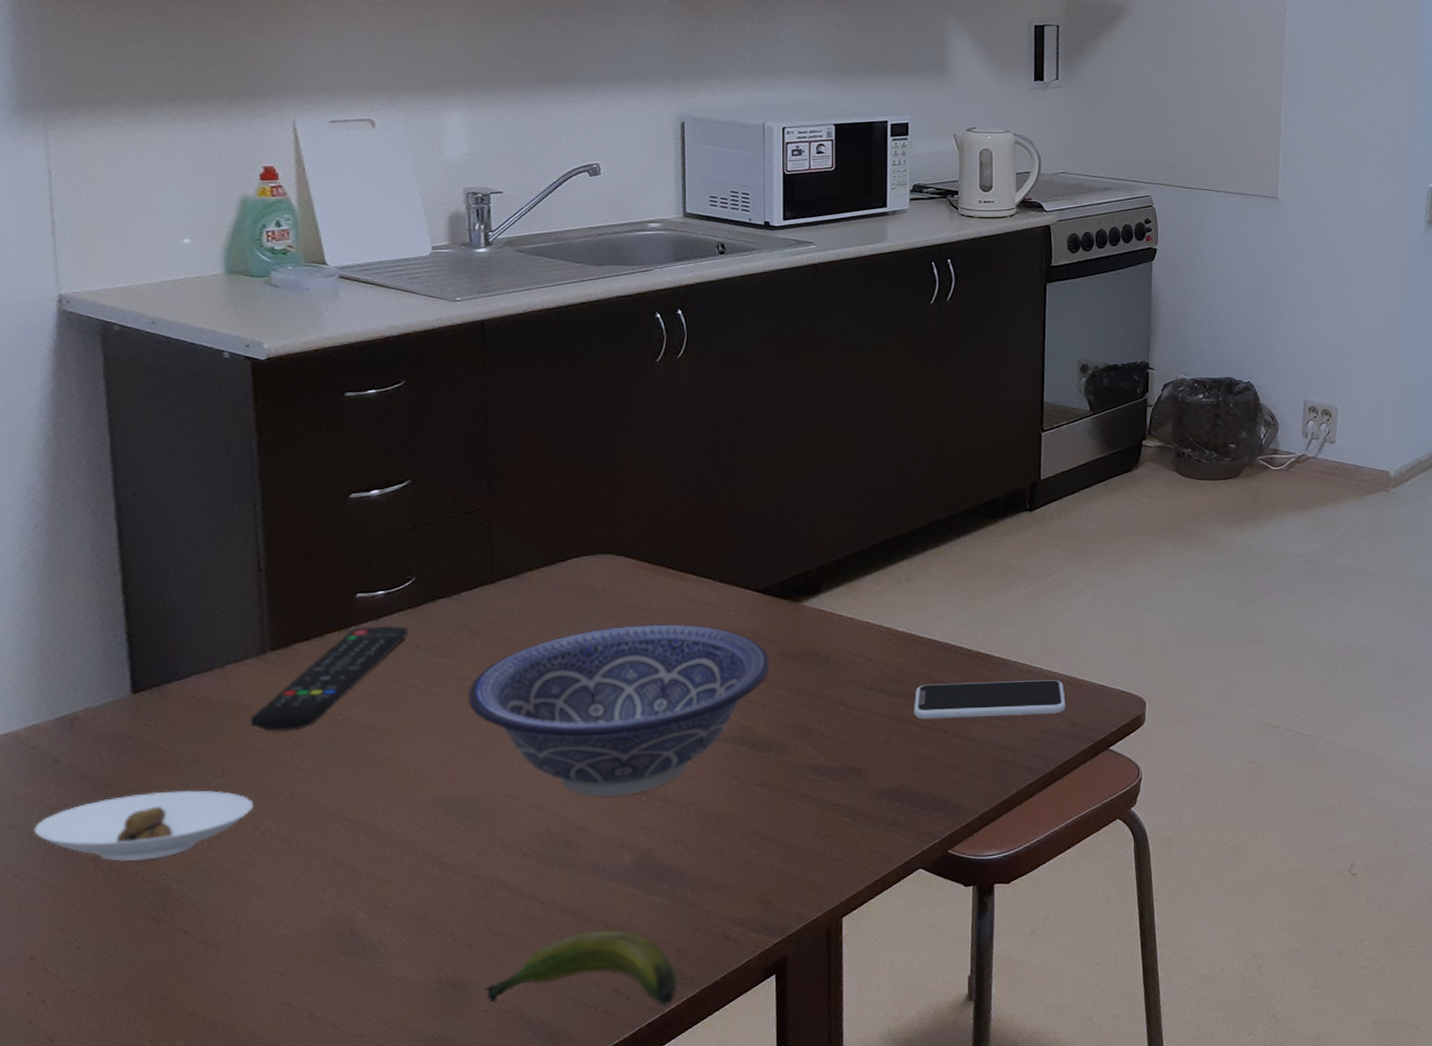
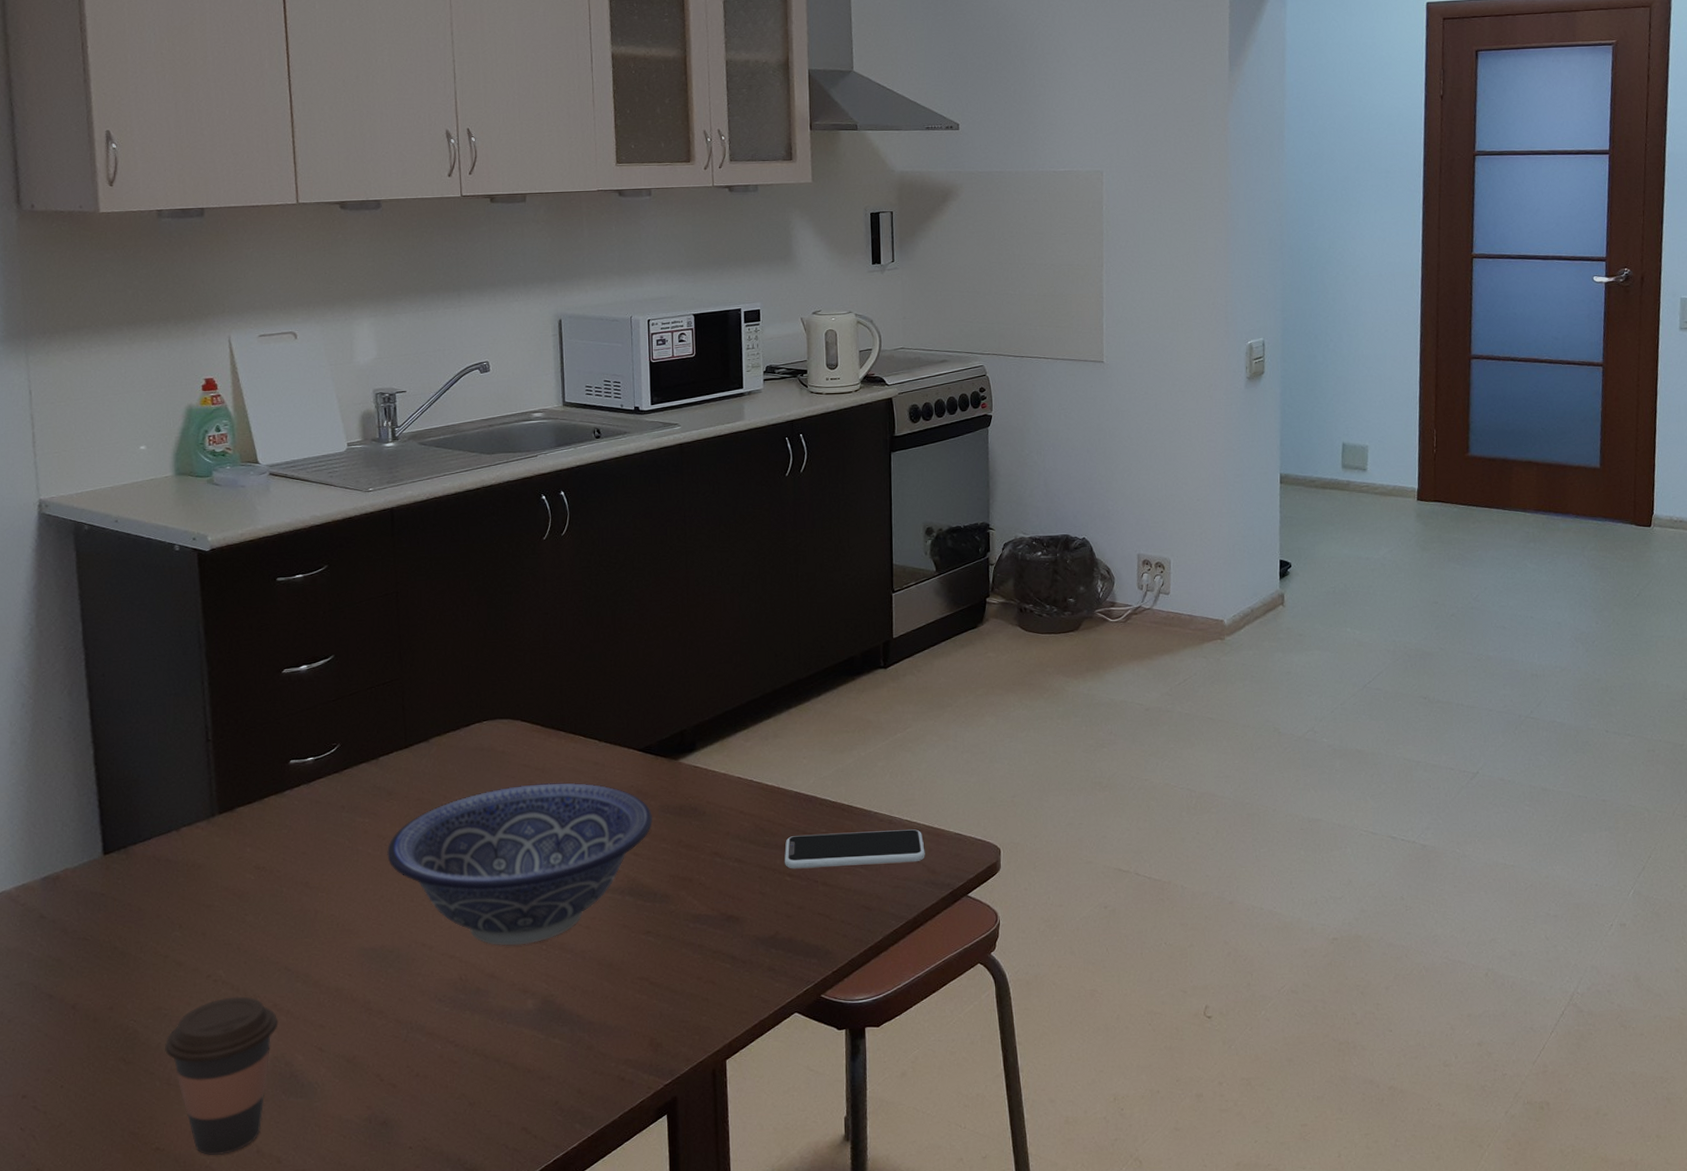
saucer: present [33,790,254,862] -> none [24,942,207,1008]
coffee cup: none [201,849,337,1021] -> present [164,996,278,1155]
remote control: present [250,625,409,732] -> none [202,788,335,888]
banana: present [484,930,678,1005] -> none [408,1071,579,1143]

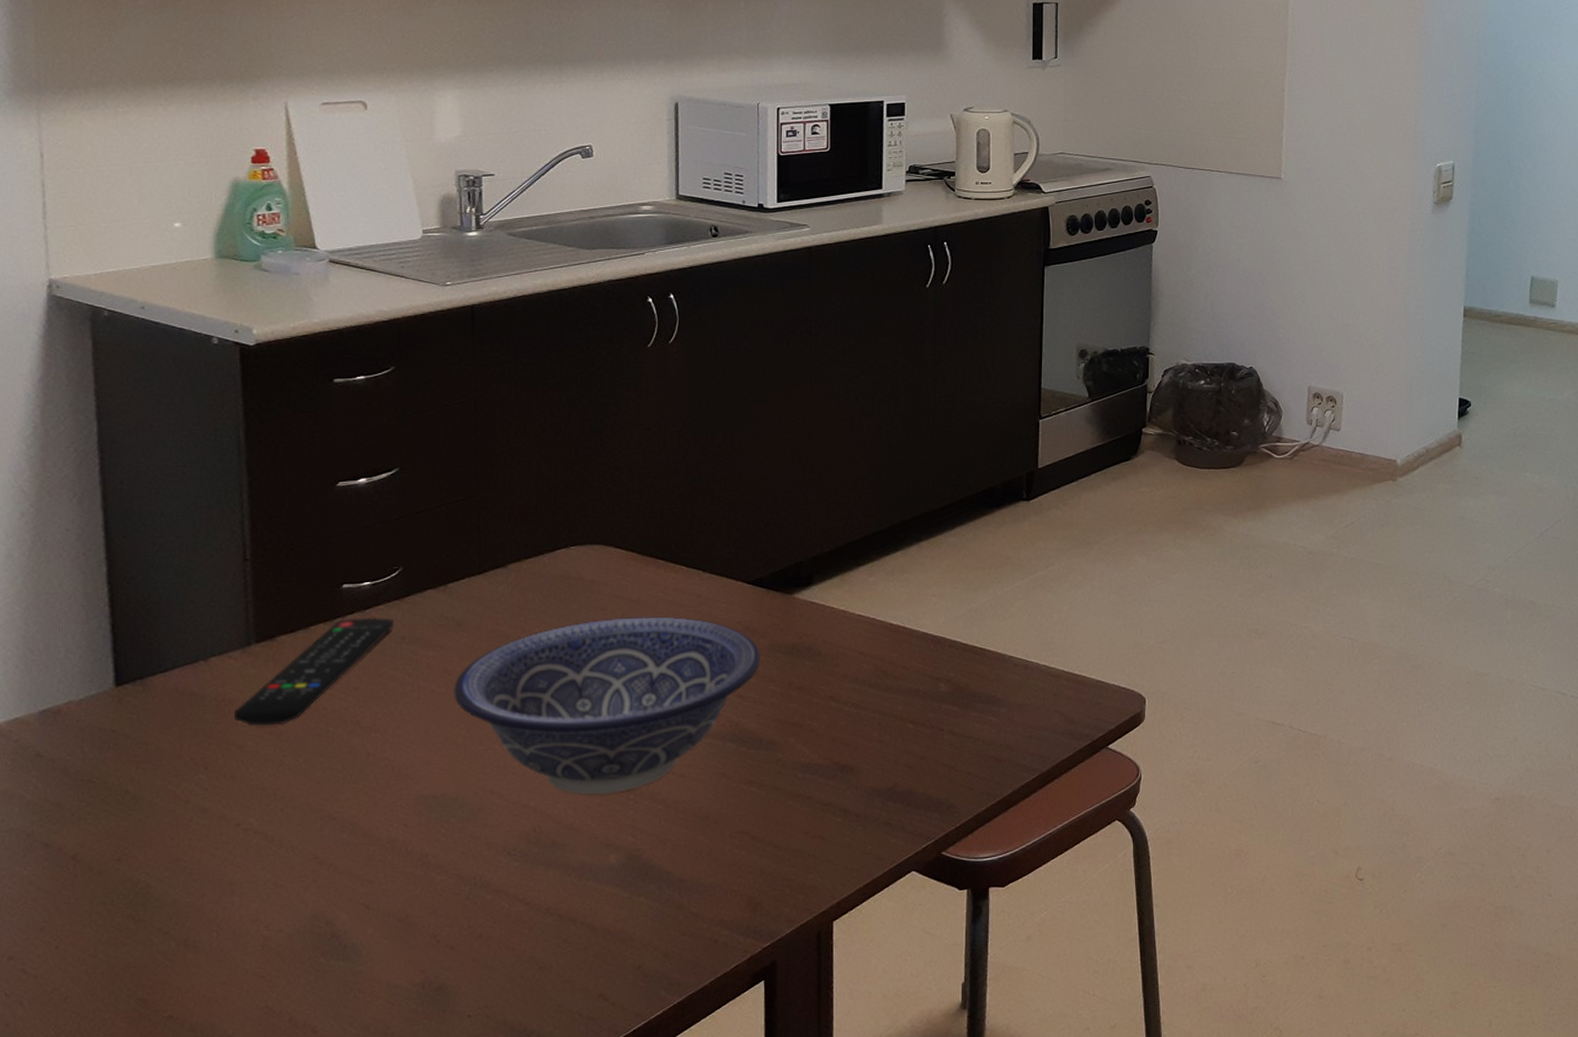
coffee cup: present [164,996,278,1155] -> none [182,847,319,1024]
remote control: none [202,788,335,888] -> present [233,617,395,726]
smartphone: present [784,829,925,869] -> none [908,675,1063,716]

